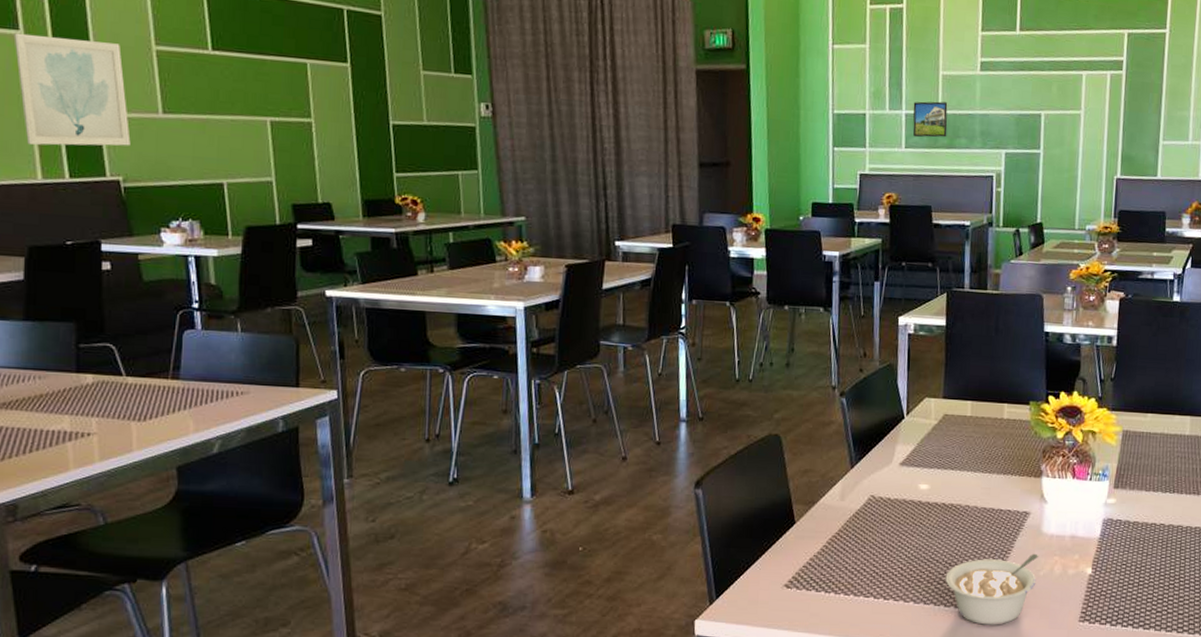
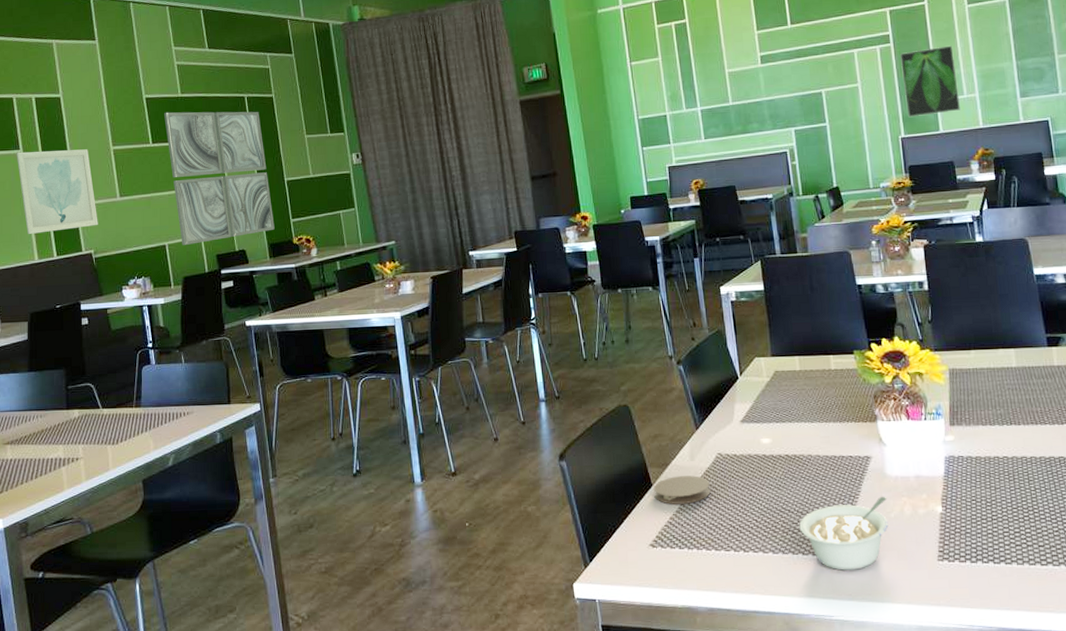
wall art: none [230,11,372,188] -> present [164,111,275,246]
coaster: none [796,515,858,546] -> present [653,475,711,505]
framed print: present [912,101,948,138] -> none [706,95,740,129]
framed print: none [1127,83,1187,158] -> present [900,45,960,118]

